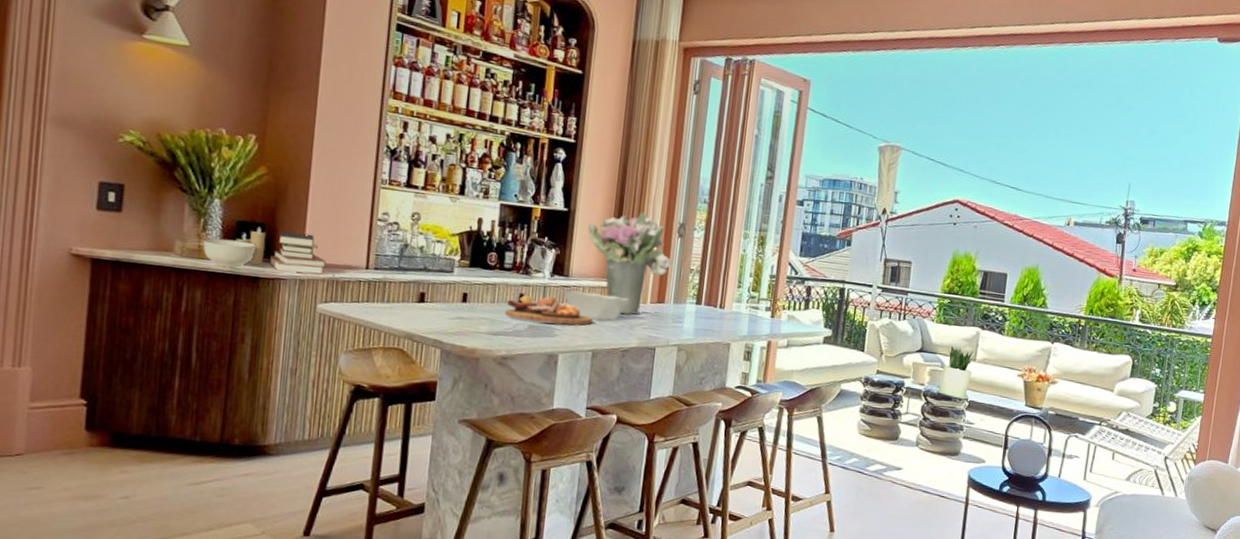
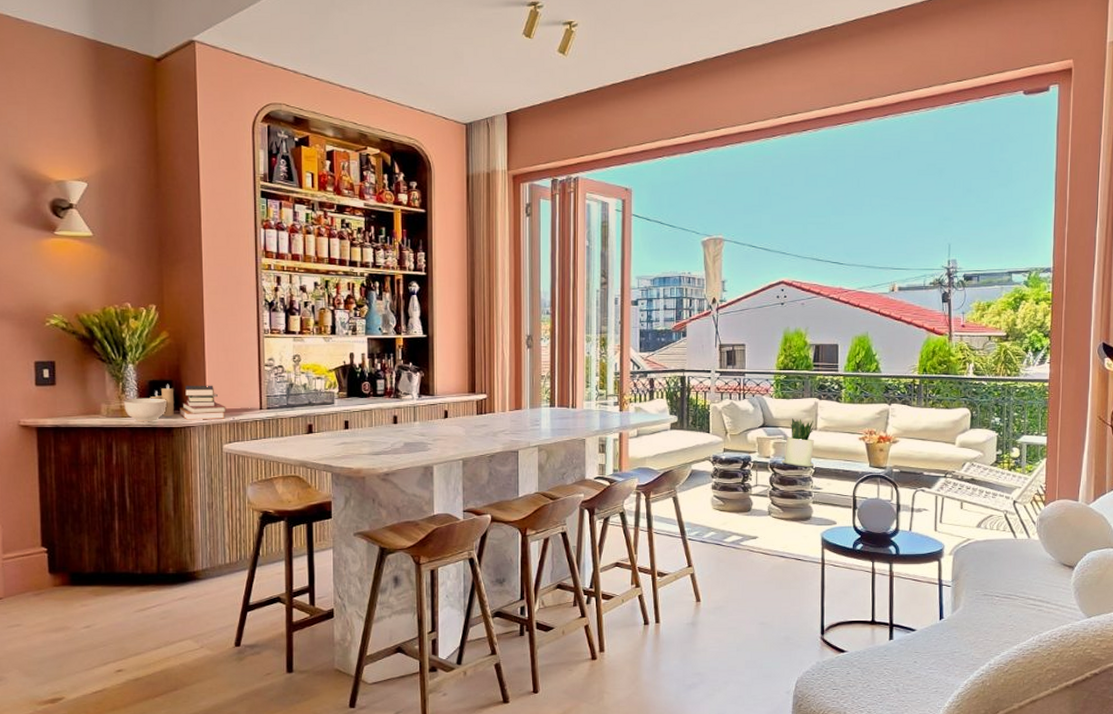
food platter: present [505,295,594,326] -> none [382,416,461,439]
bowl: present [562,290,630,321] -> none [430,408,491,431]
flower bouquet: present [588,212,672,315] -> none [446,330,524,424]

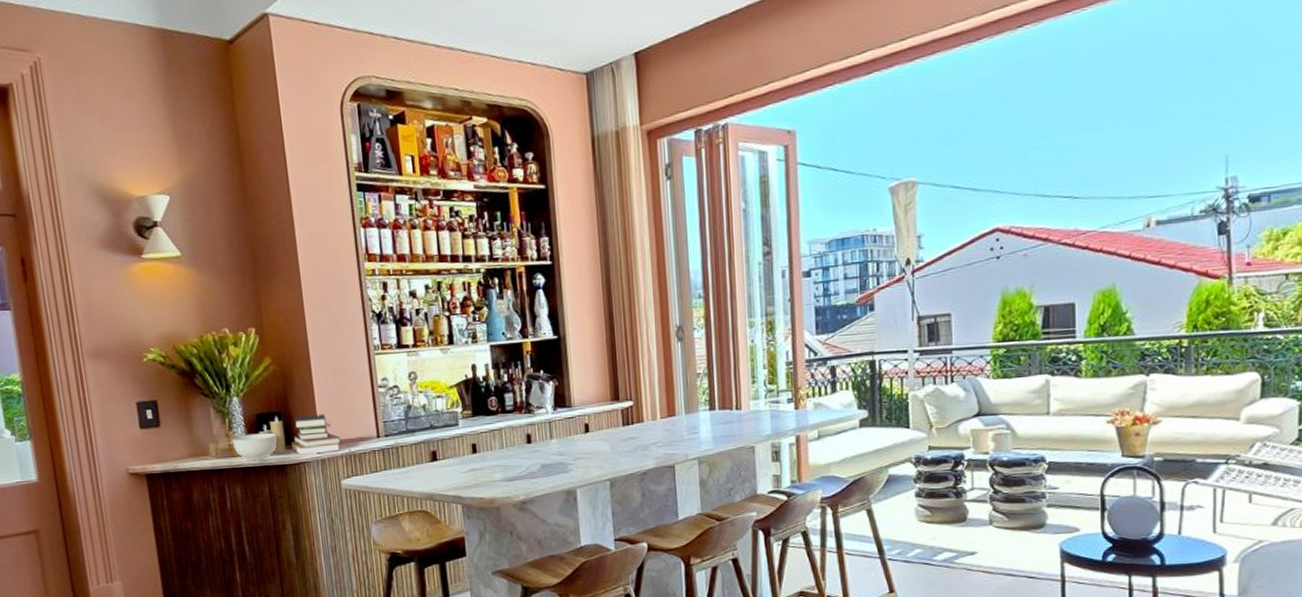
planter: present [781,418,816,467] -> none [1004,402,1048,463]

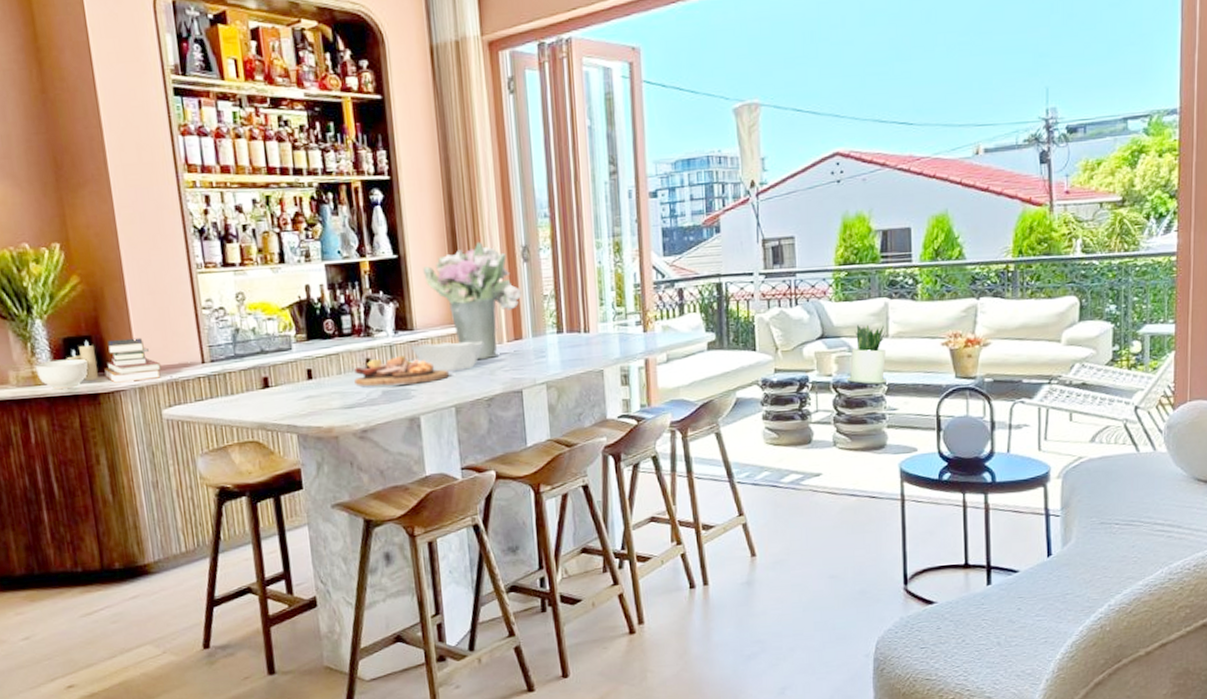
food platter: none [515,431,605,461] -> present [354,356,450,387]
bowl: none [568,417,639,447] -> present [410,341,485,372]
flower bouquet: none [581,322,676,436] -> present [423,242,522,360]
planter: none [1004,402,1048,463] -> present [846,324,887,385]

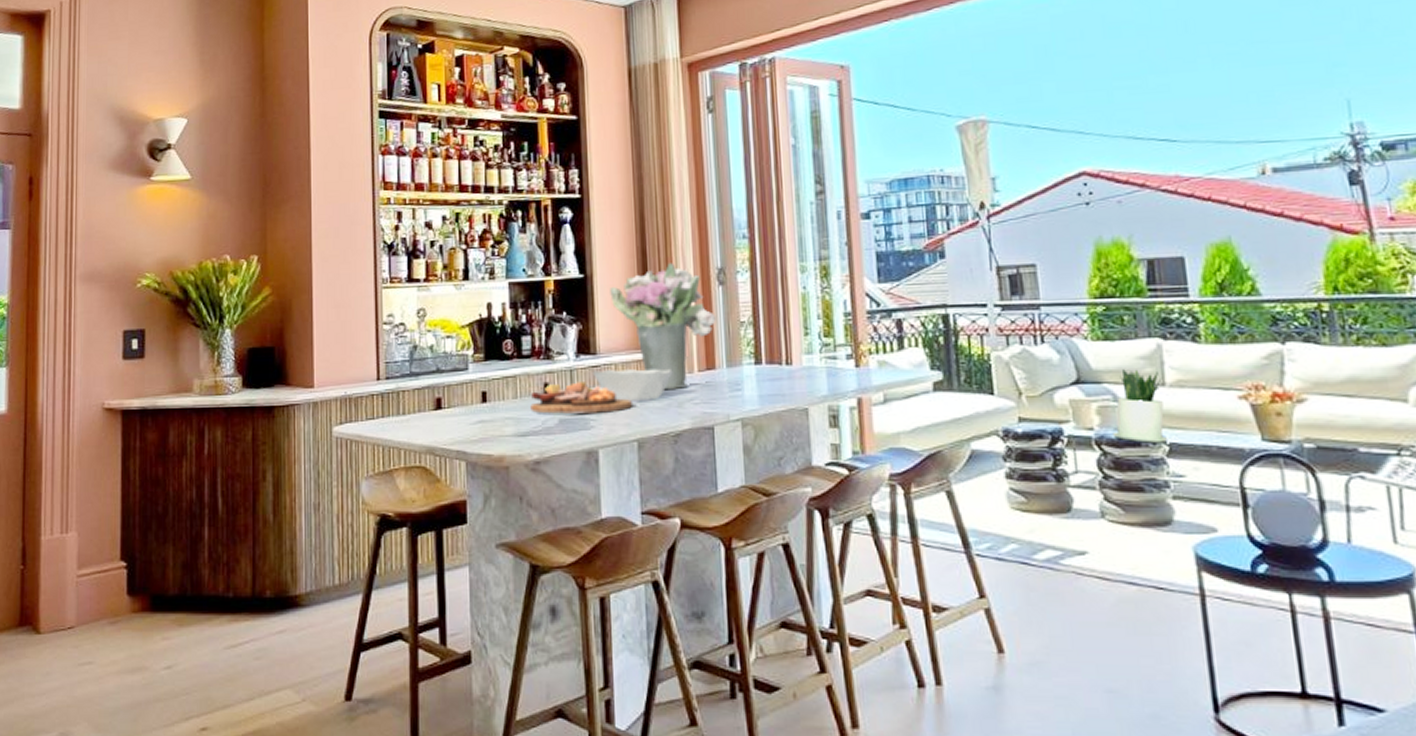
bowl: present [34,358,89,389] -> none [218,369,269,399]
candle: present [66,340,98,381] -> none [248,351,277,393]
books: present [104,337,161,383] -> none [282,351,337,396]

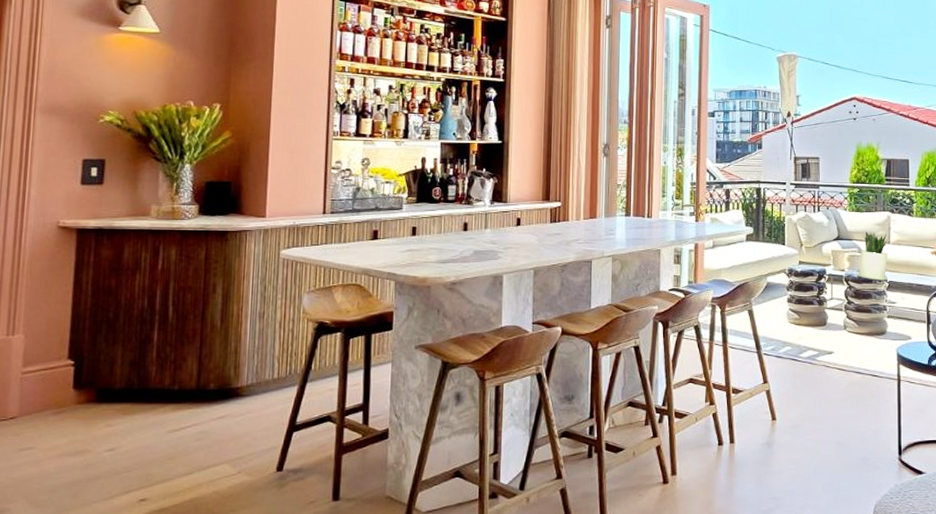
food platter: present [530,382,633,414] -> none [451,223,533,247]
bowl: present [592,369,673,401] -> none [502,215,565,239]
flower bouquet: present [610,263,717,391] -> none [521,137,600,232]

